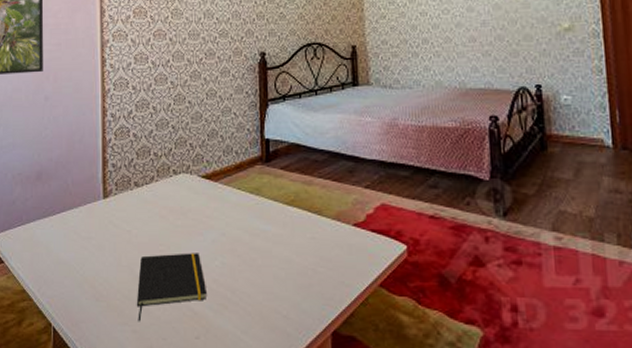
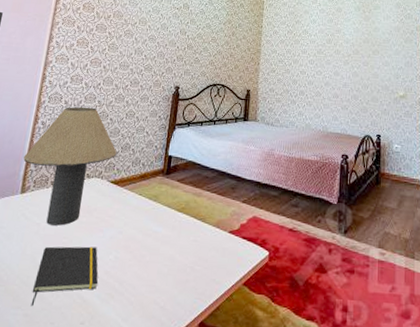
table lamp: none [99,90,203,232] -> present [23,106,117,226]

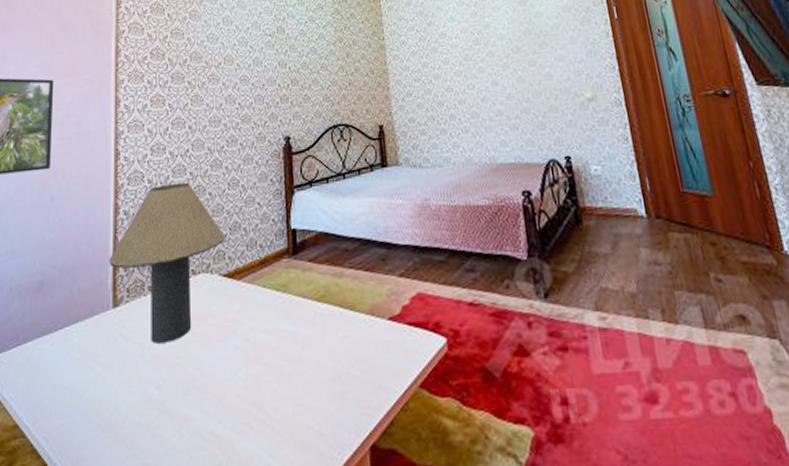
notepad: present [31,246,99,307] -> none [148,364,230,454]

